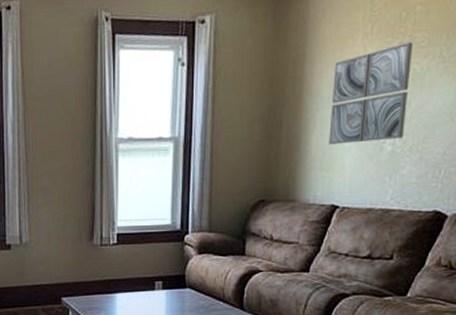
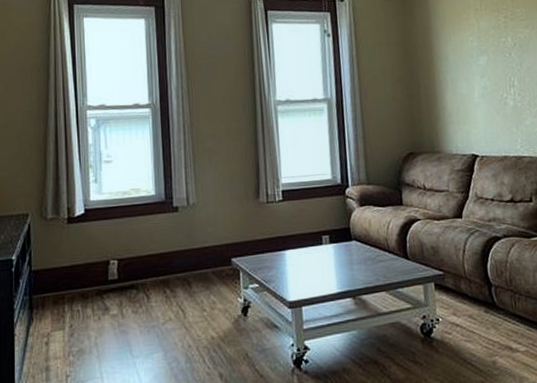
wall art: present [329,42,414,144] -> none [456,16,522,101]

